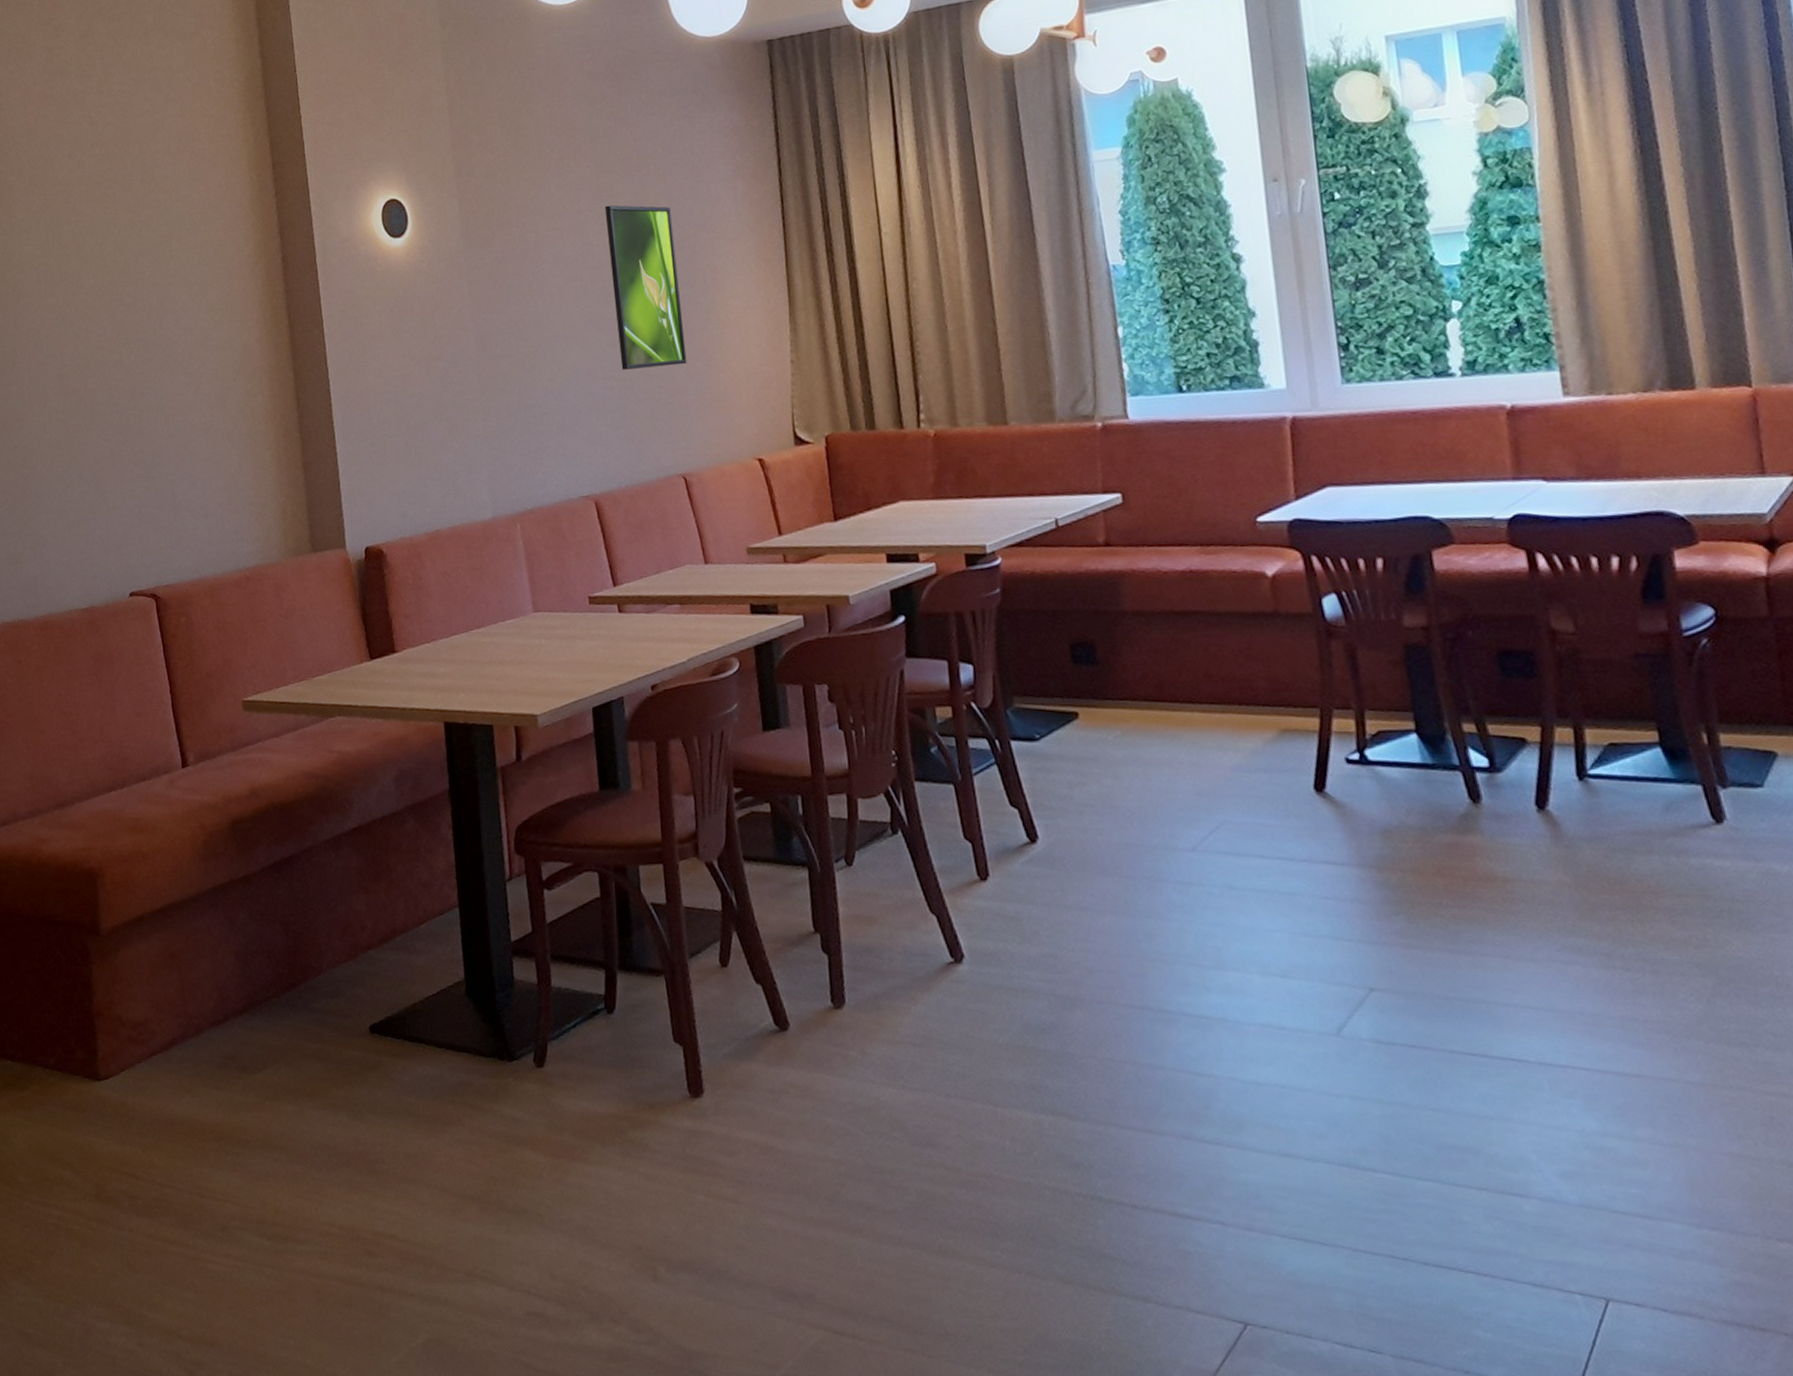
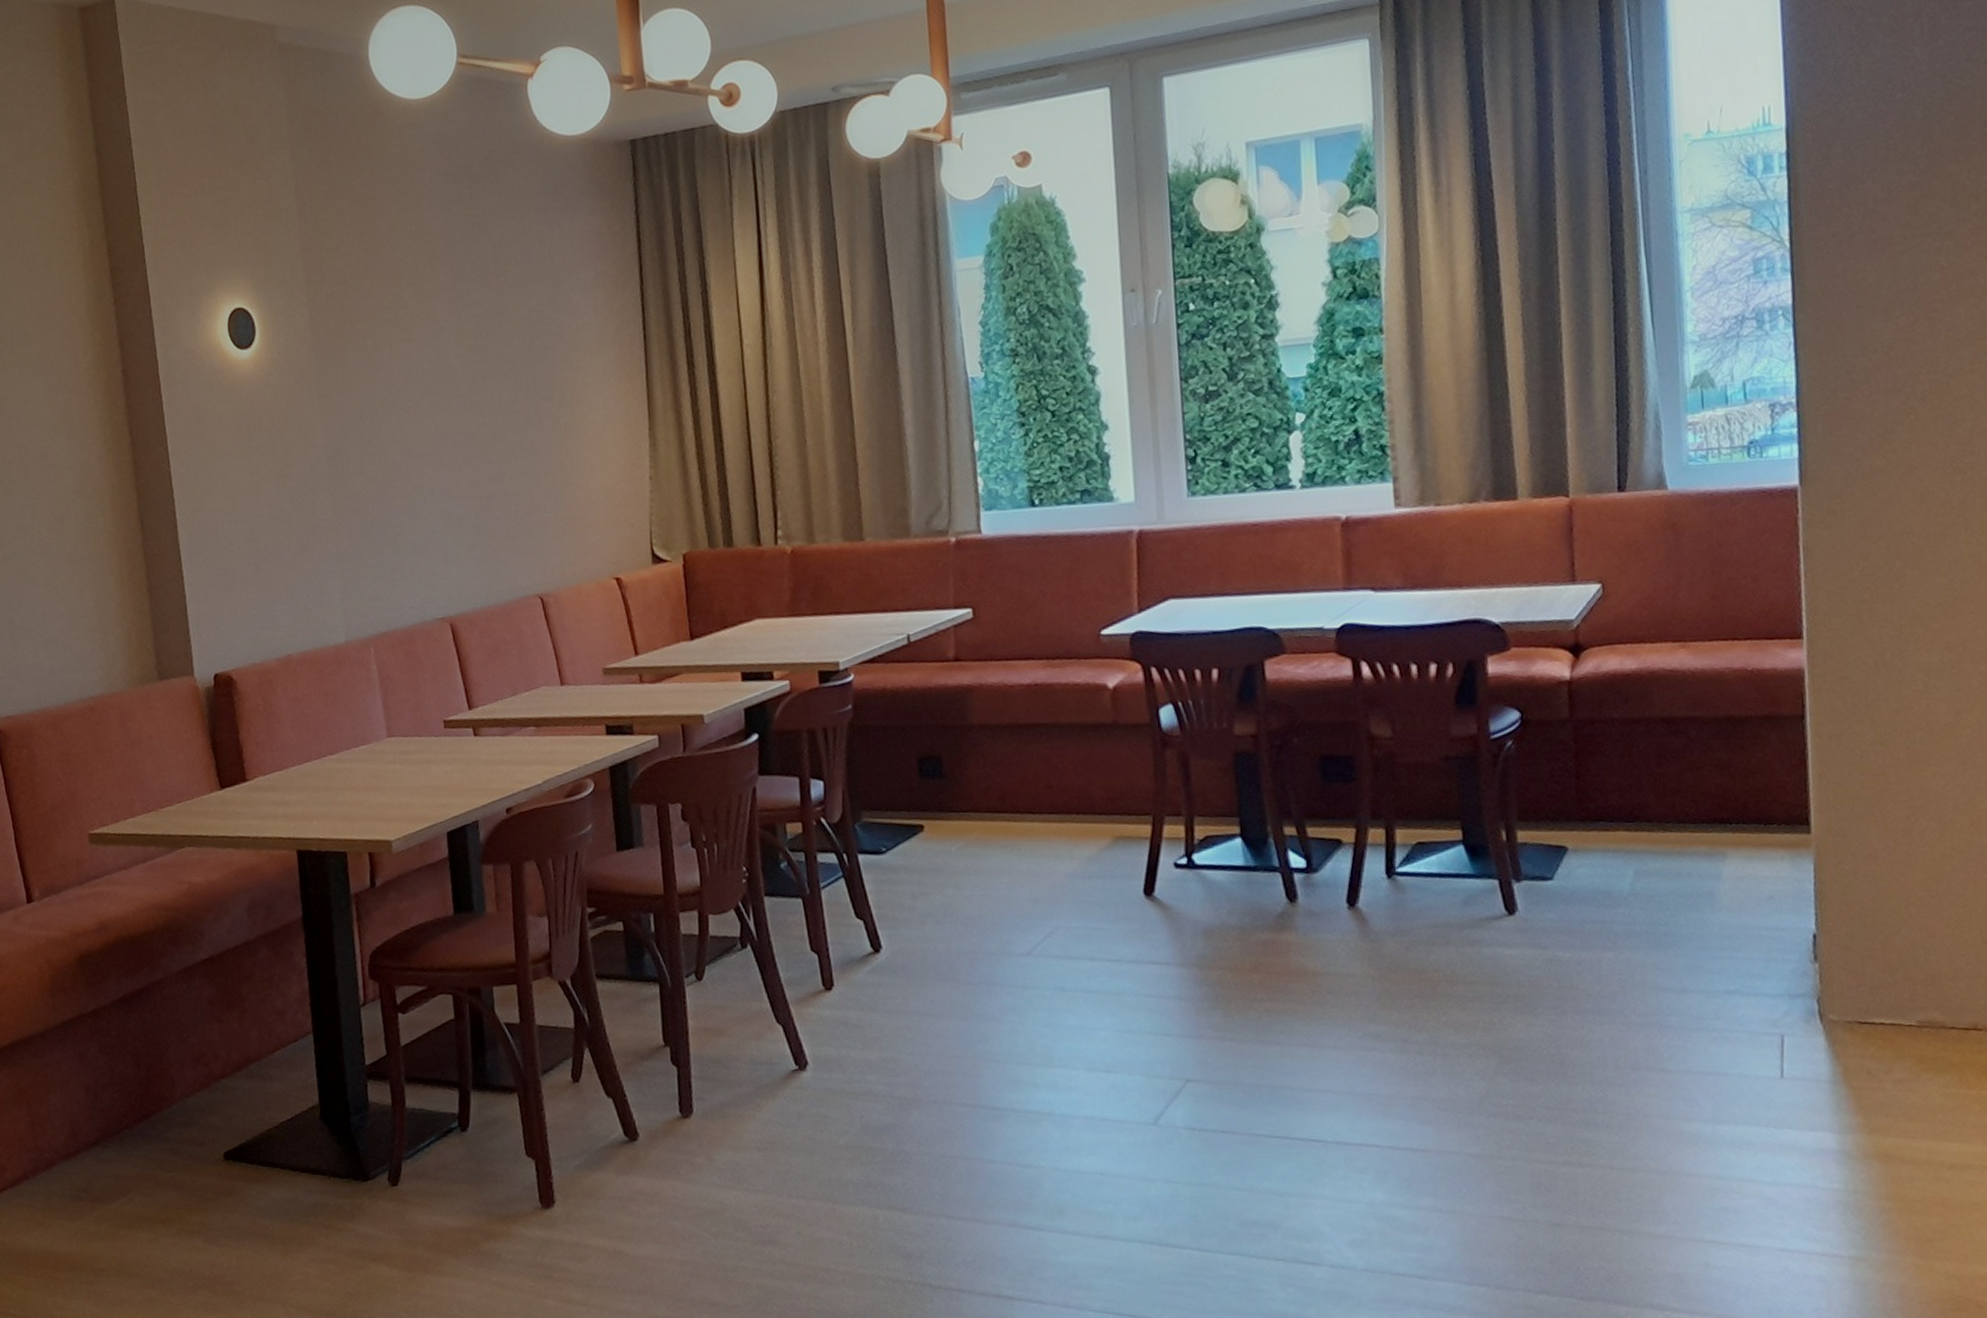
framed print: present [604,205,687,370] -> none [461,314,545,488]

